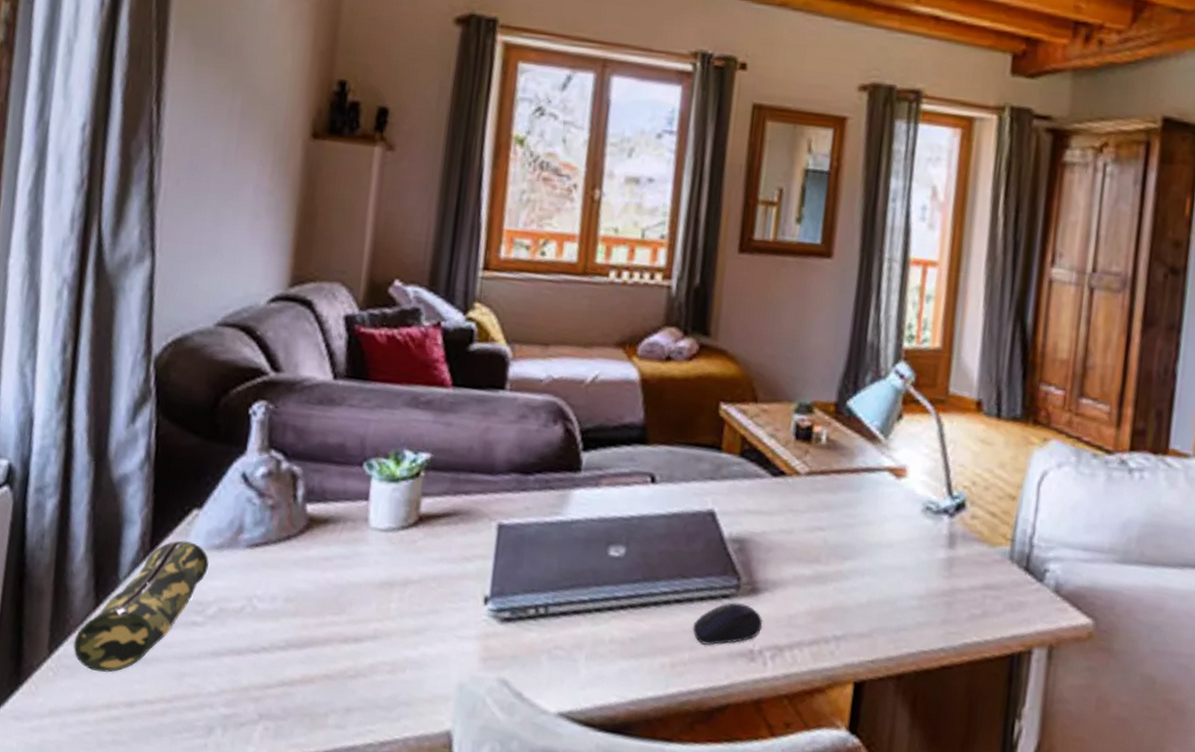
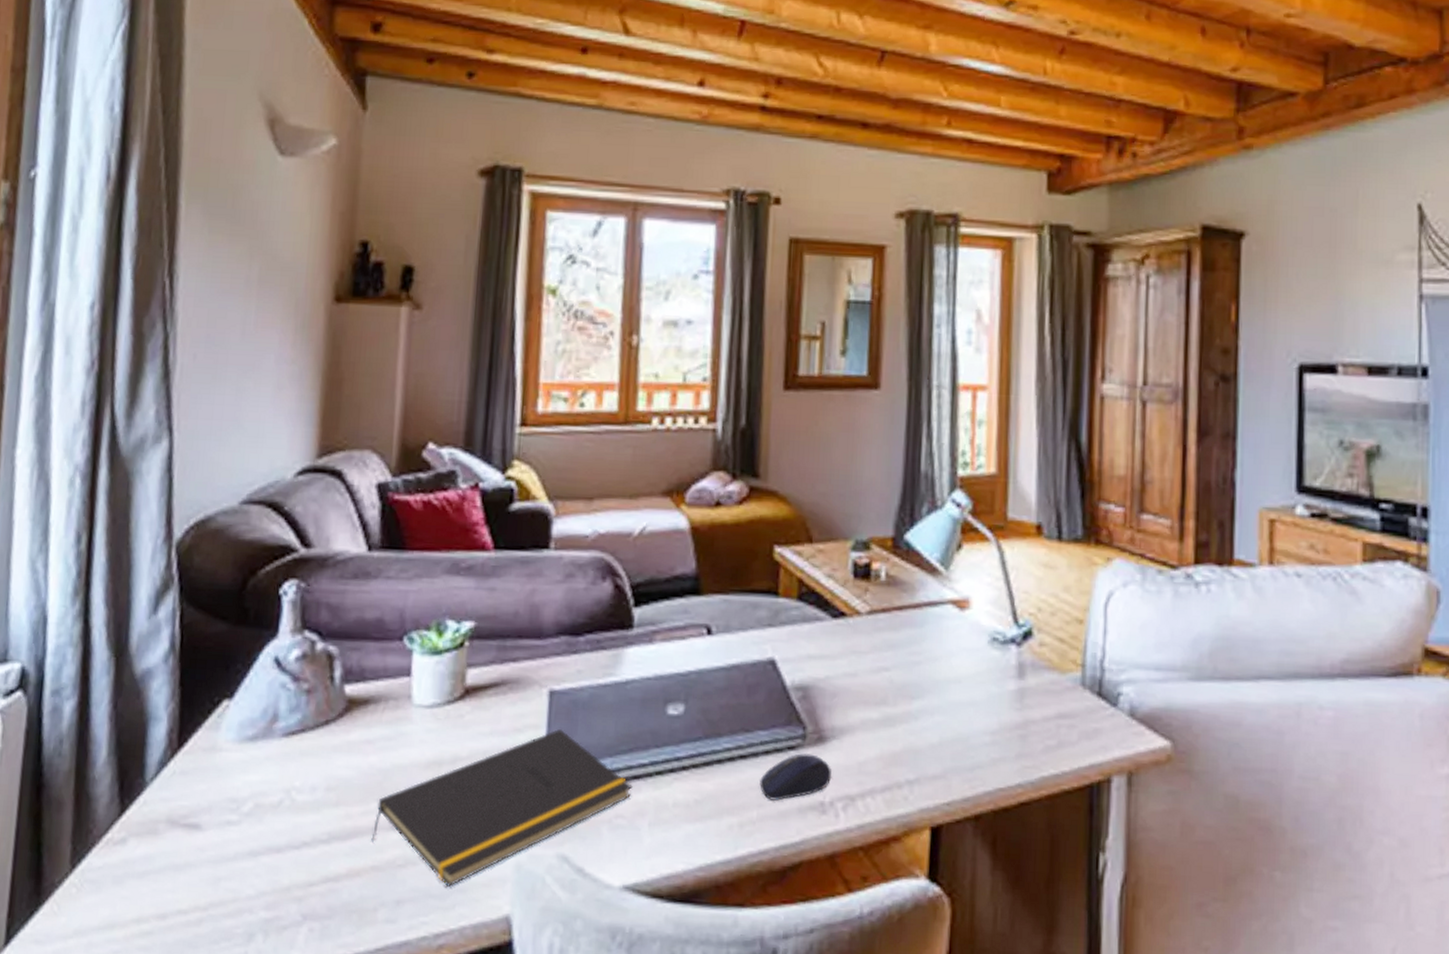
pencil case: present [73,540,210,673] -> none [97,734,243,884]
notepad: none [325,561,572,700] -> present [371,729,633,887]

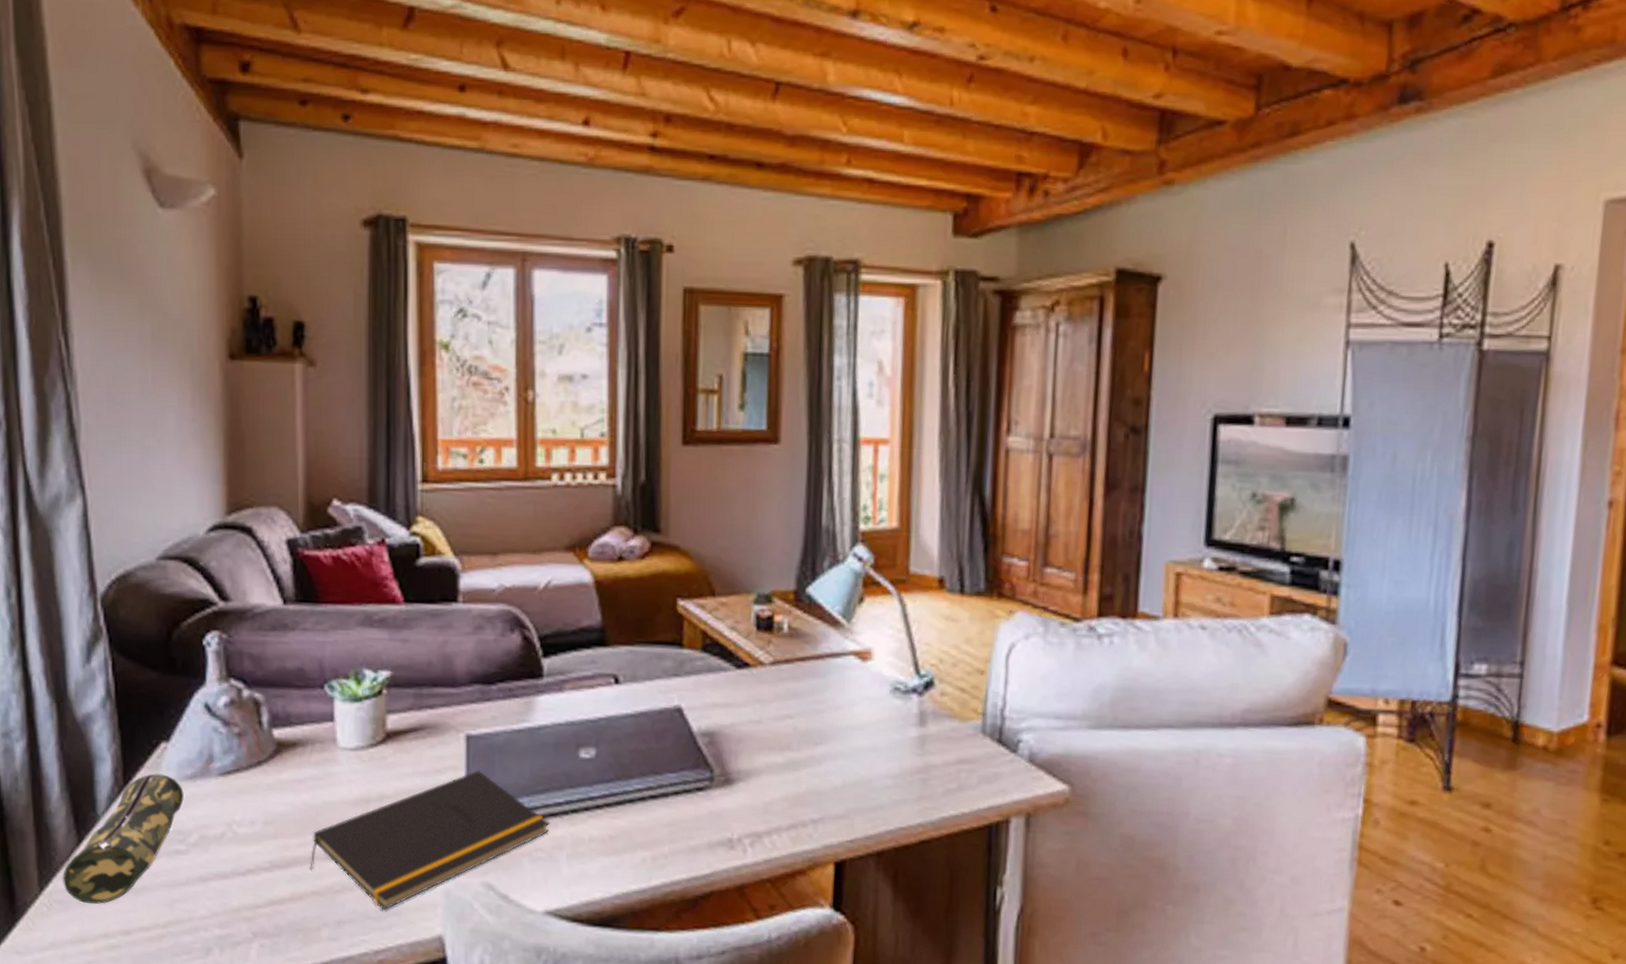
pencil case: none [97,734,243,884] -> present [62,773,185,905]
computer mouse: present [759,753,832,801] -> none [670,794,740,837]

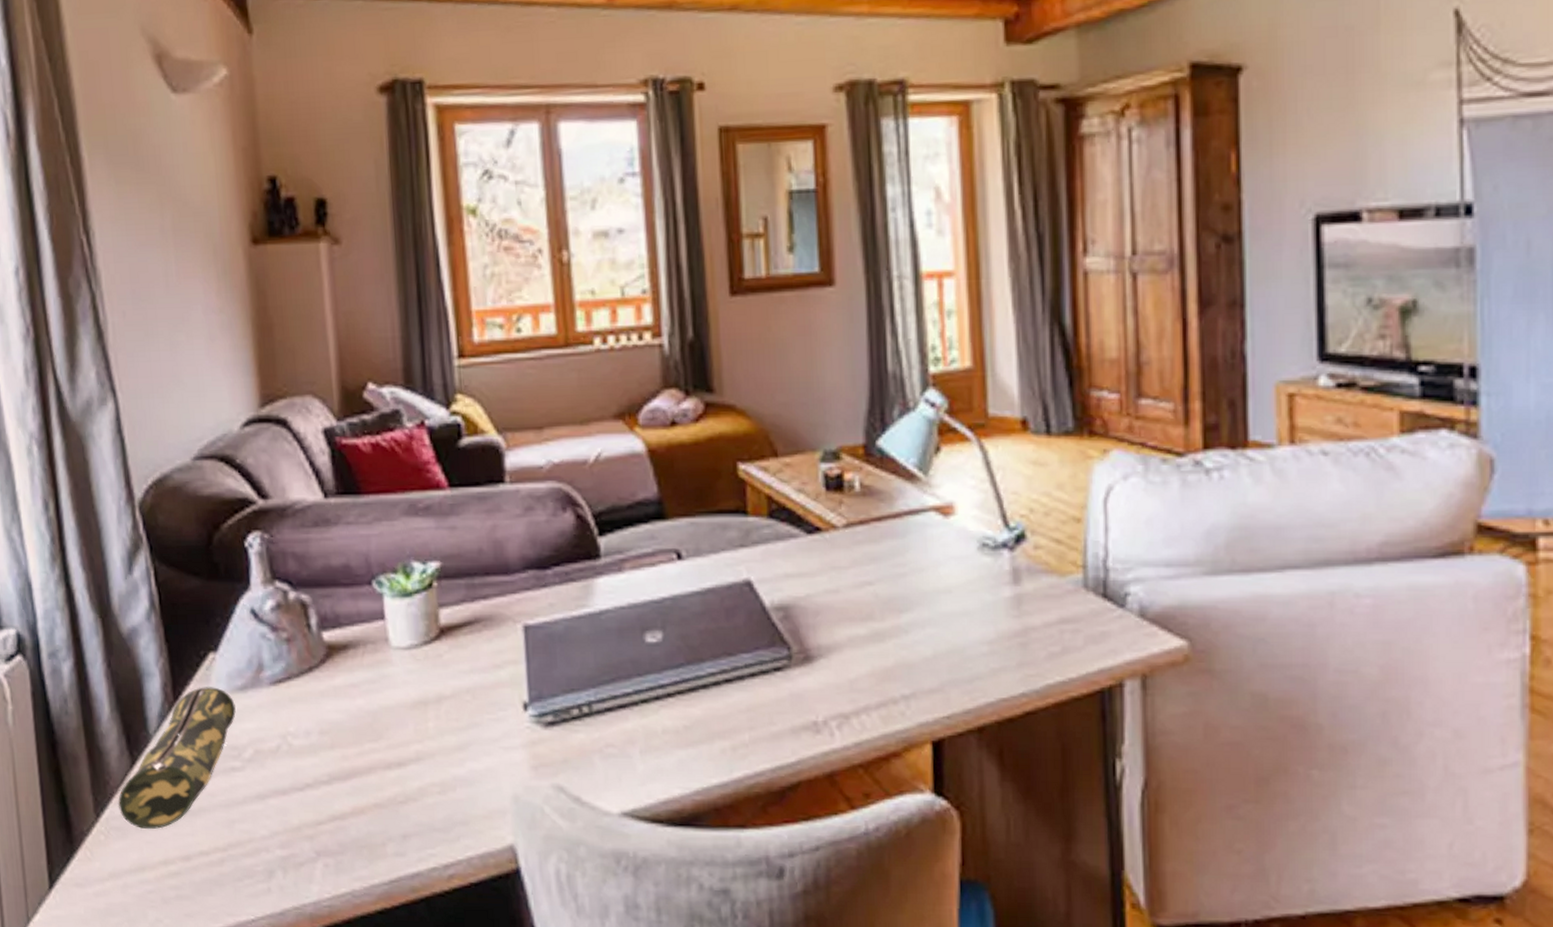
notepad: present [310,771,550,910] -> none [370,663,619,820]

